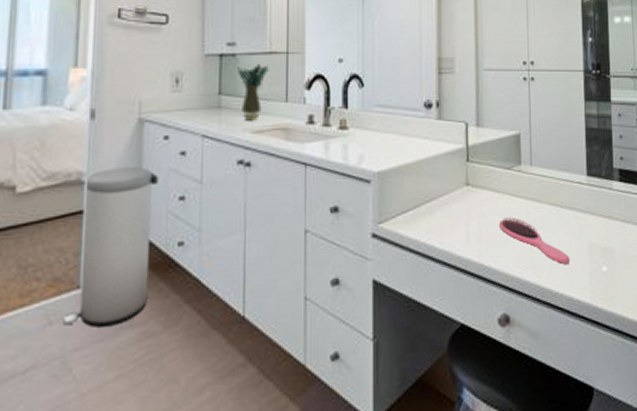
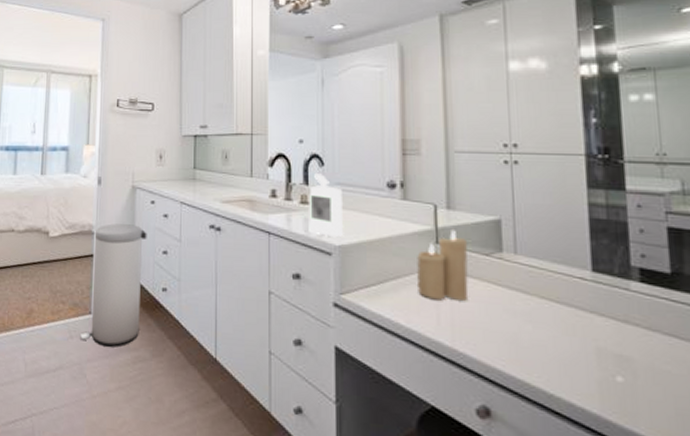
vase: present [237,63,270,121] -> none [209,143,237,192]
tissue box: none [348,95,383,164] -> present [309,173,344,238]
candle: none [449,147,494,218] -> present [416,230,469,301]
hairbrush: present [499,217,569,265] -> none [476,305,569,367]

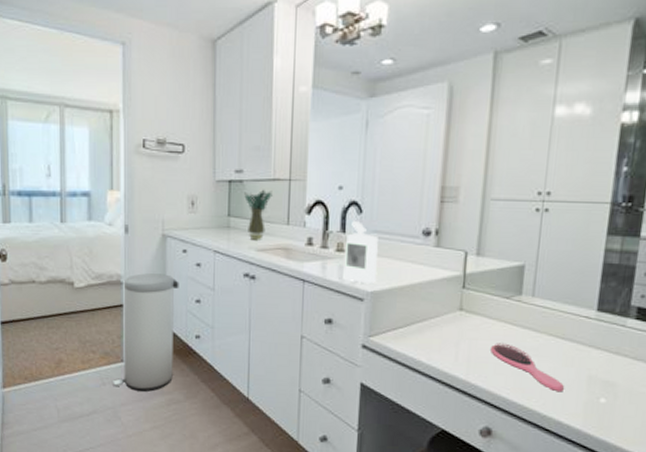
vase: none [209,143,237,192] -> present [244,189,274,240]
candle: present [416,230,469,301] -> none [440,275,492,340]
hairbrush: none [476,305,569,367] -> present [491,343,564,393]

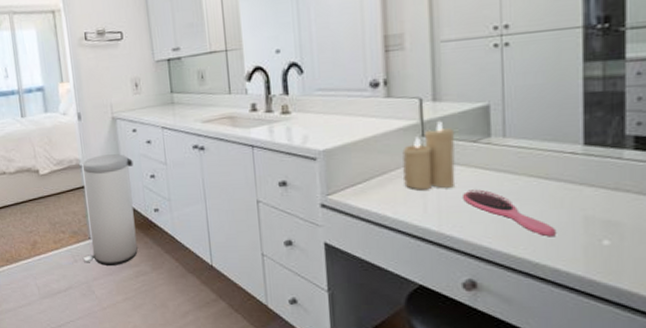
vase: present [244,189,274,240] -> none [184,63,212,113]
tissue box: present [343,221,379,284] -> none [290,82,328,143]
candle: none [440,275,492,340] -> present [402,121,455,190]

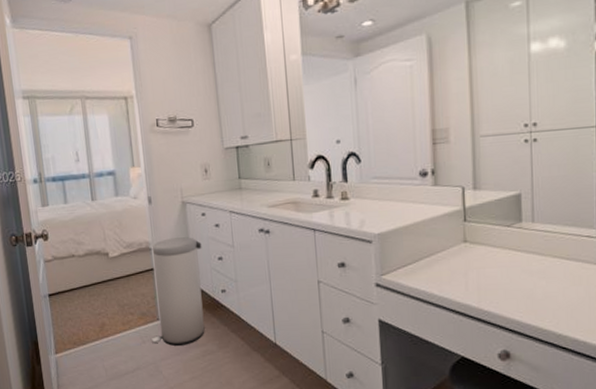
candle: present [402,121,455,190] -> none [447,208,492,270]
hairbrush: present [463,189,556,237] -> none [499,269,575,311]

